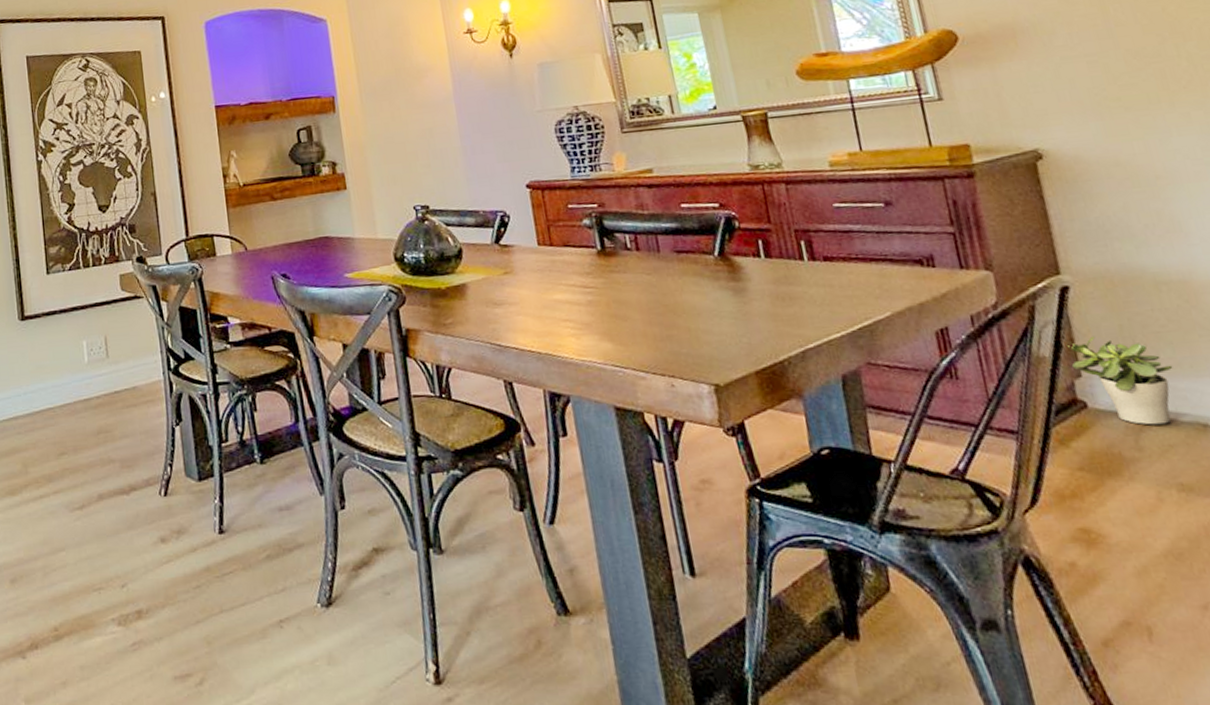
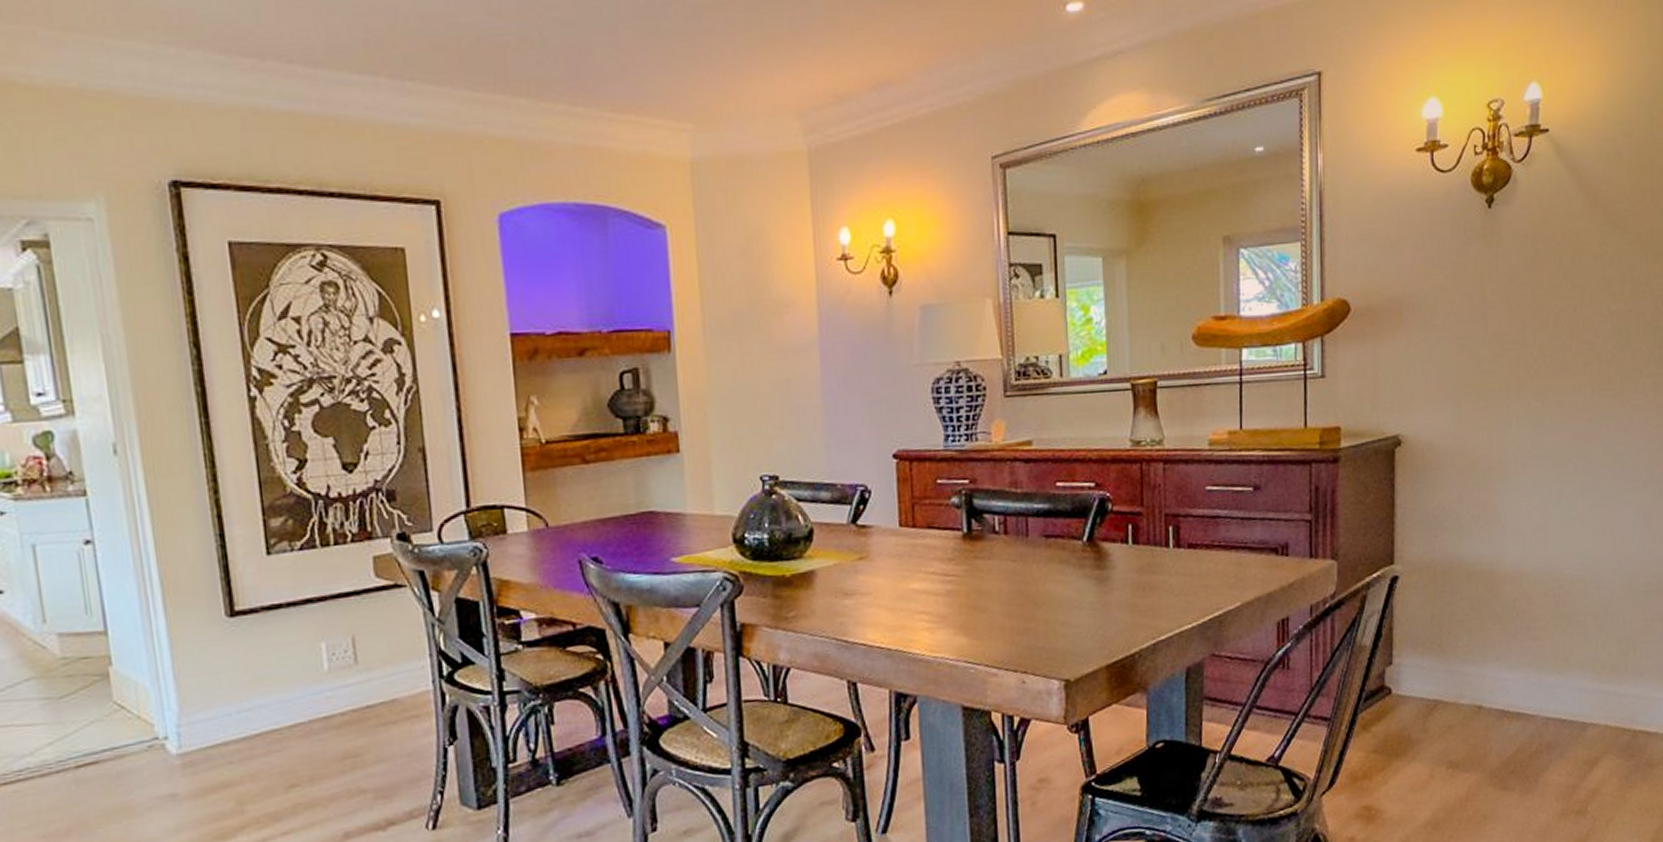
potted plant: present [1066,335,1173,425] -> none [1385,624,1466,709]

